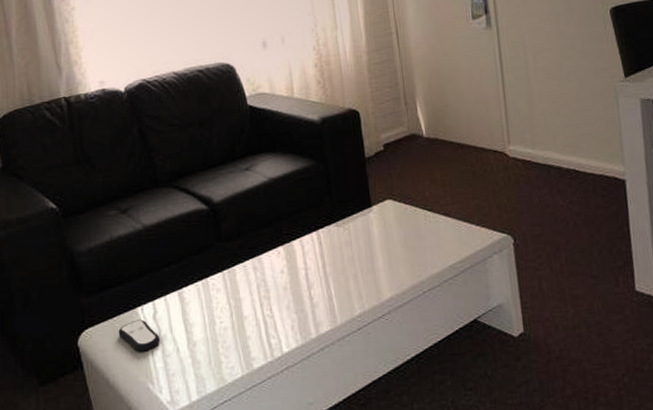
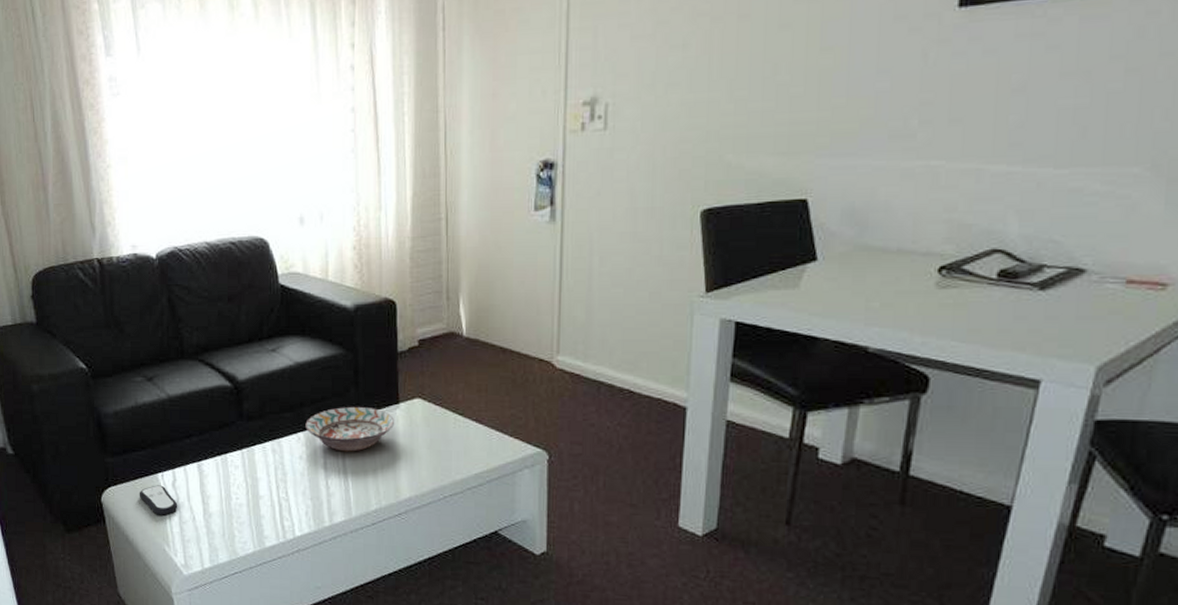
decorative bowl: none [284,213,370,261] -> present [305,406,395,452]

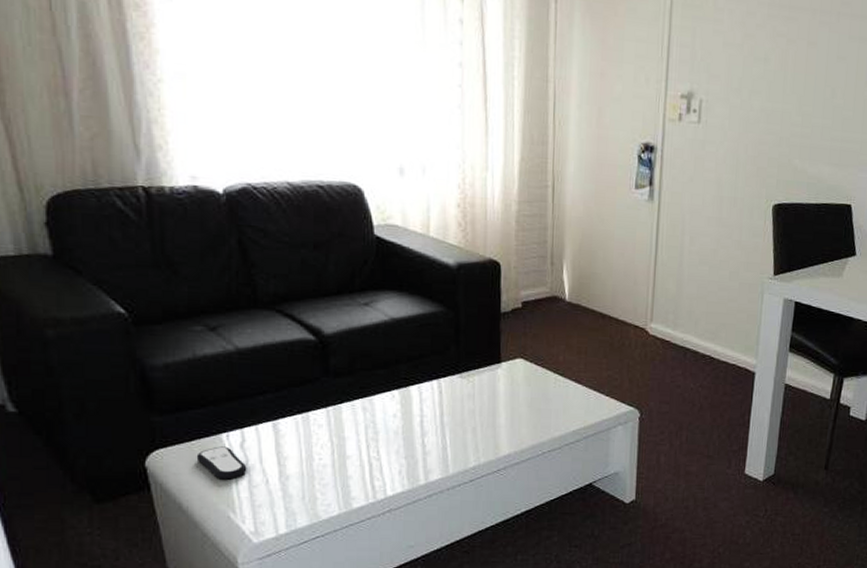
decorative bowl: present [305,406,395,452] -> none [401,364,497,410]

